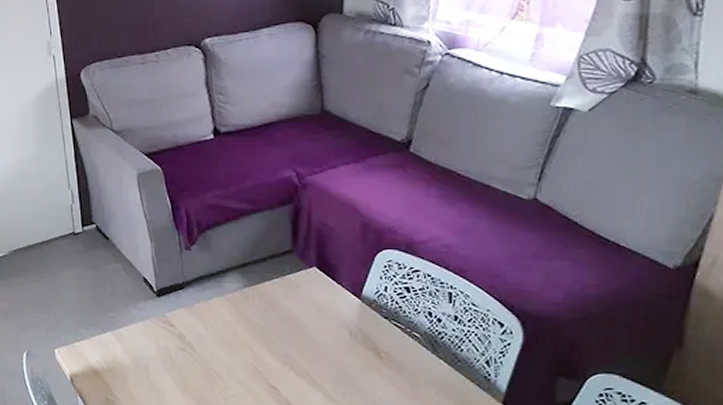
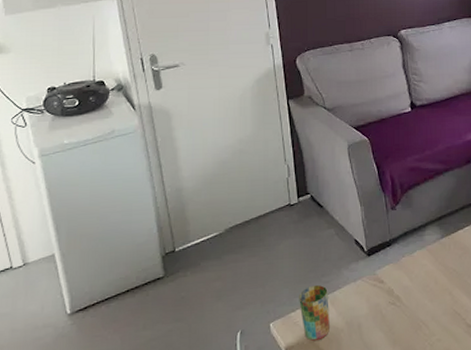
cup: none [83,318,115,374] -> present [299,284,330,342]

